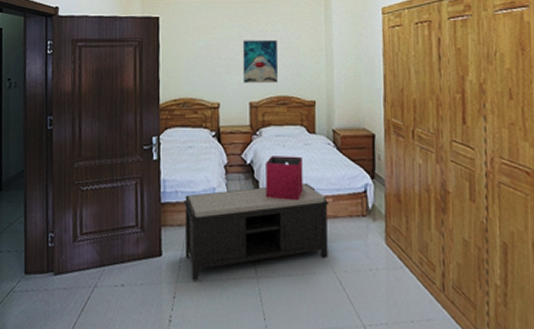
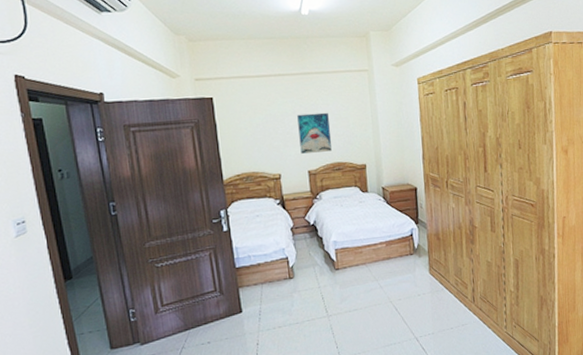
bench: present [184,182,330,280] -> none [257,234,385,327]
storage bin: present [266,156,303,200] -> none [327,212,361,251]

